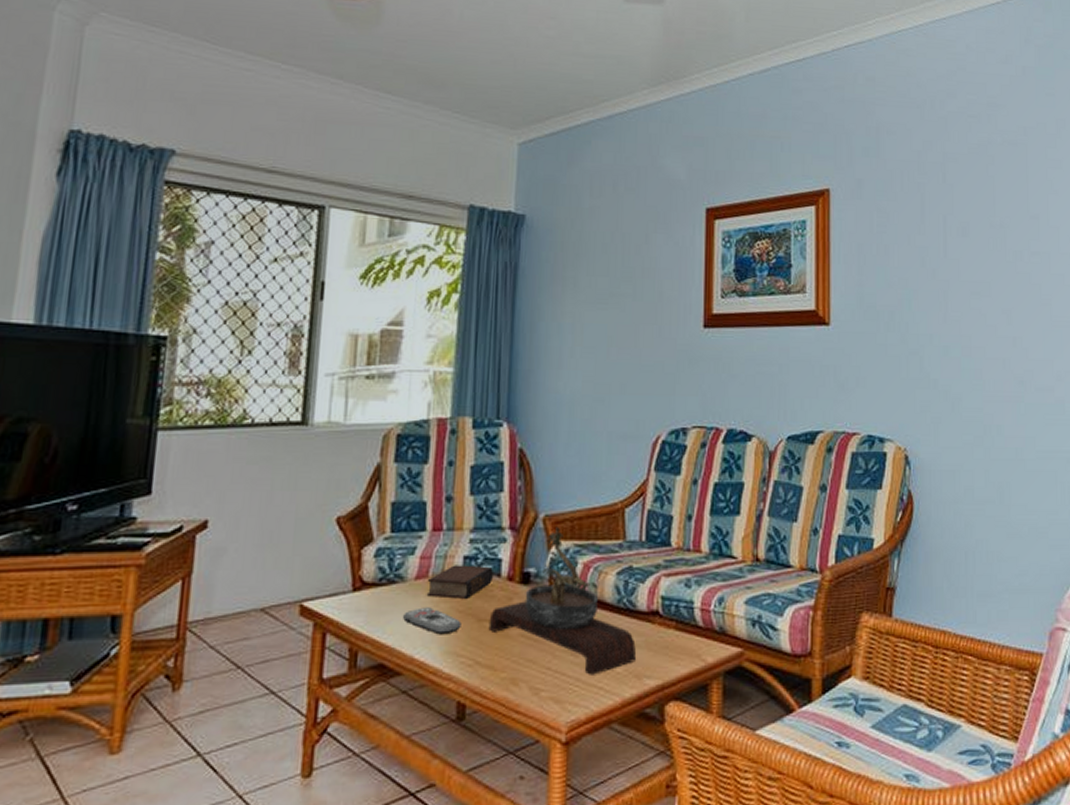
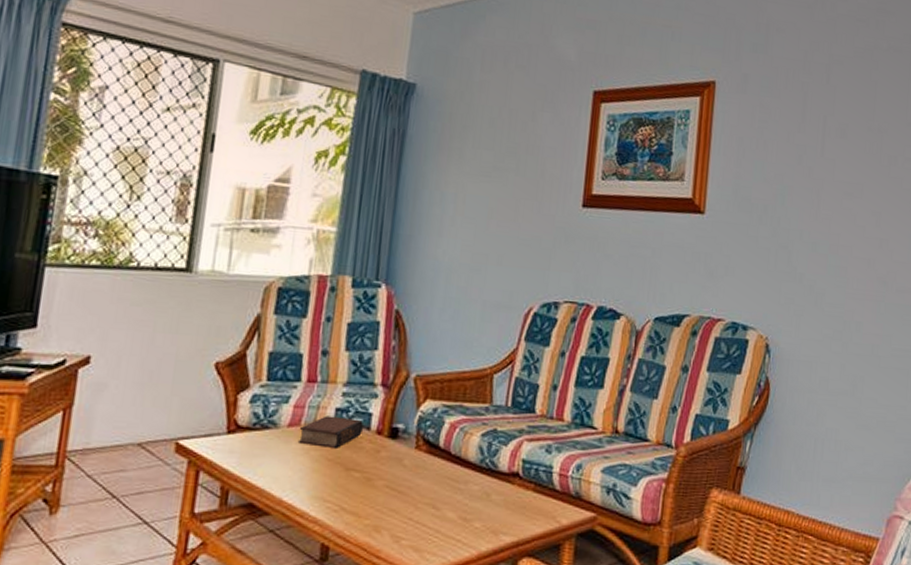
remote control: present [403,607,462,635] -> none [274,453,330,481]
bonsai tree: present [488,526,636,675] -> none [355,386,495,528]

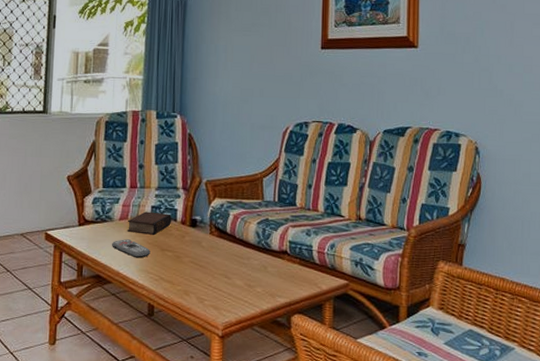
remote control: none [274,453,330,481] -> present [112,239,151,258]

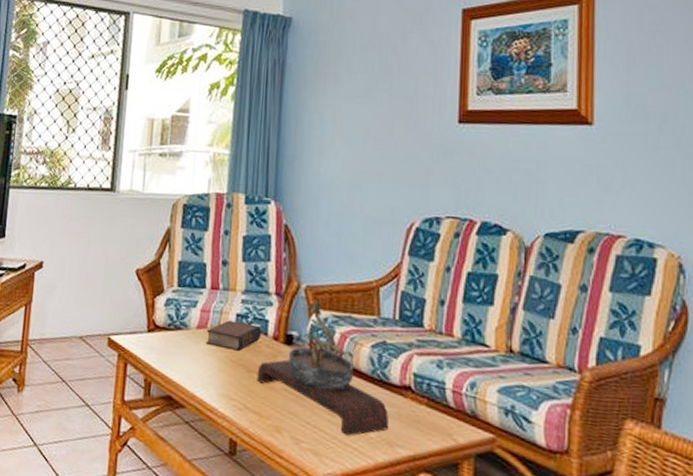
remote control: present [112,239,151,258] -> none [187,353,234,379]
bonsai tree: none [169,188,271,292] -> present [256,297,388,436]

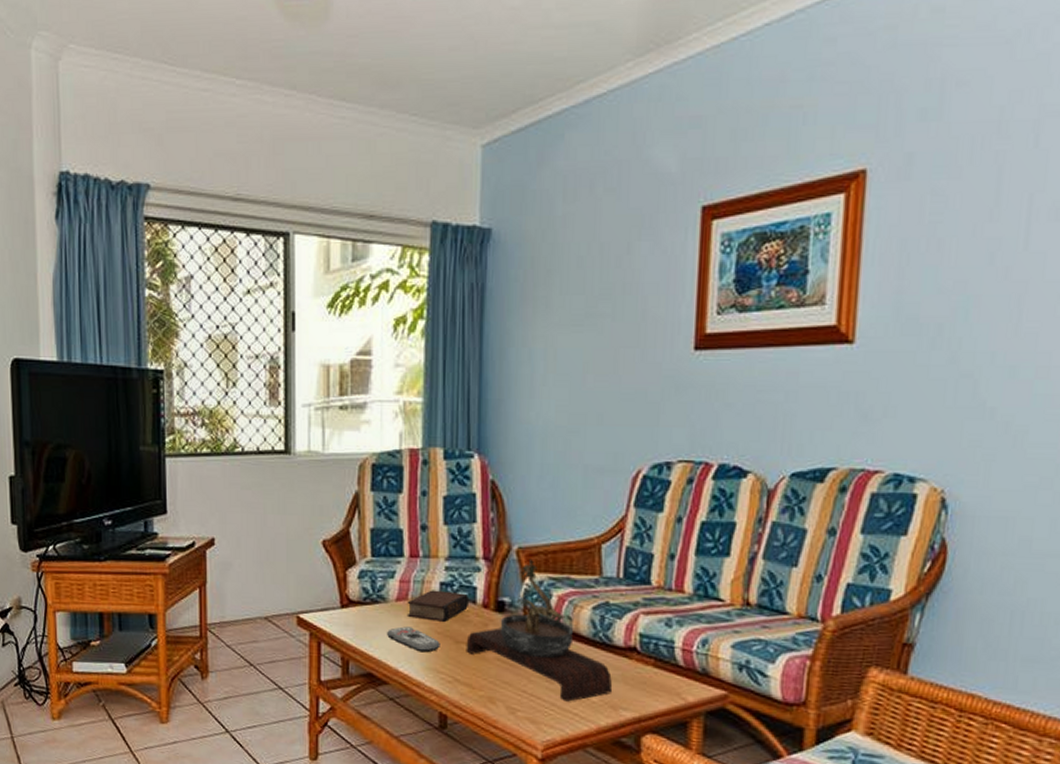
remote control: none [187,353,234,379] -> present [387,626,440,653]

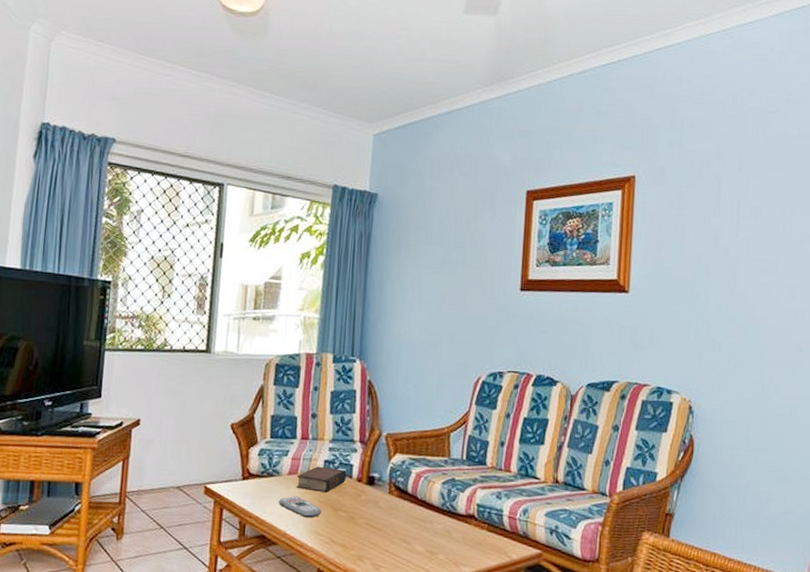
bonsai tree: present [466,558,612,702] -> none [342,443,455,560]

